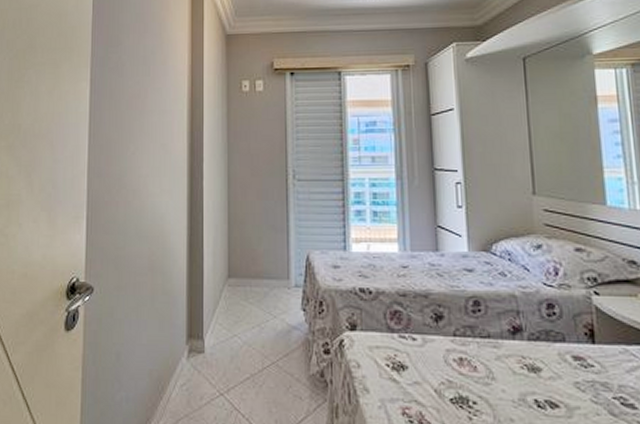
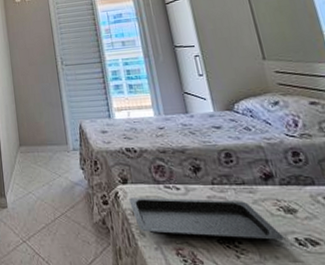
serving tray: none [355,347,523,403] -> present [129,197,284,242]

